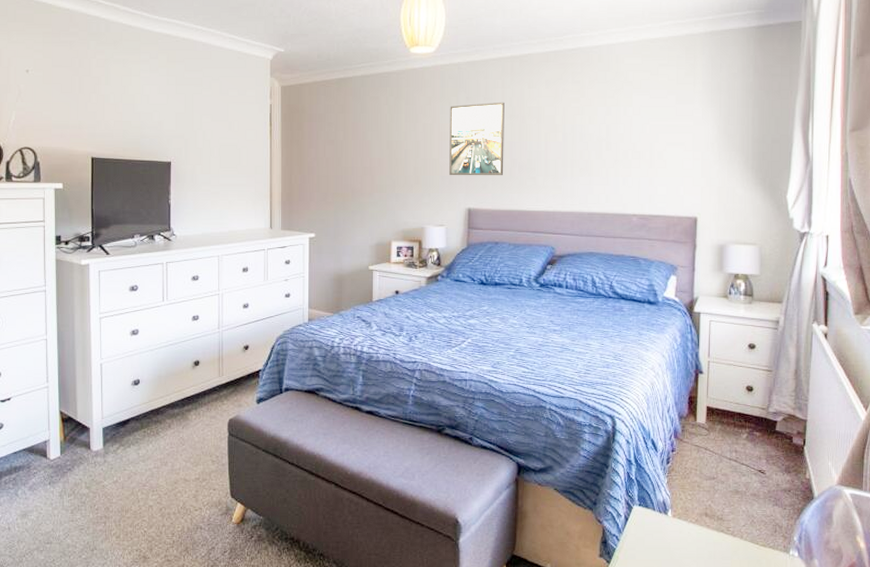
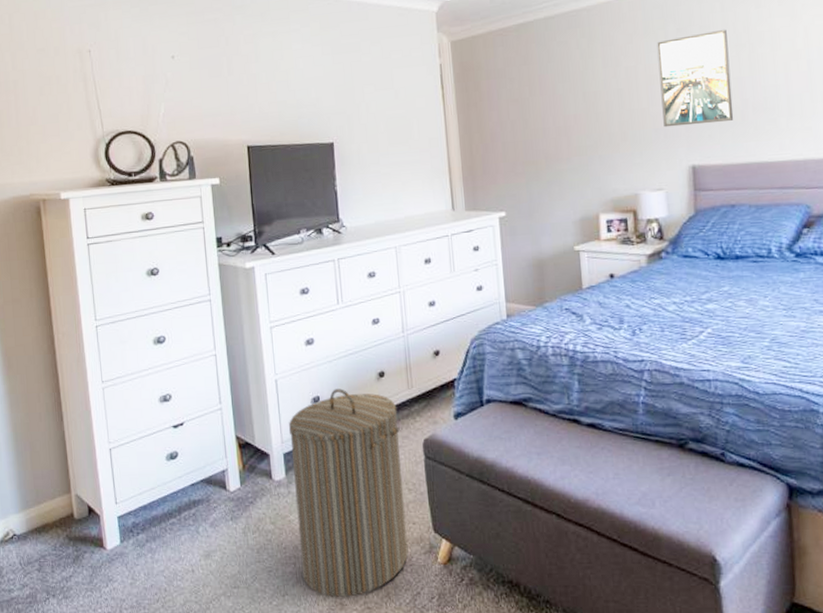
laundry hamper: none [110,374,209,551] -> present [289,388,409,597]

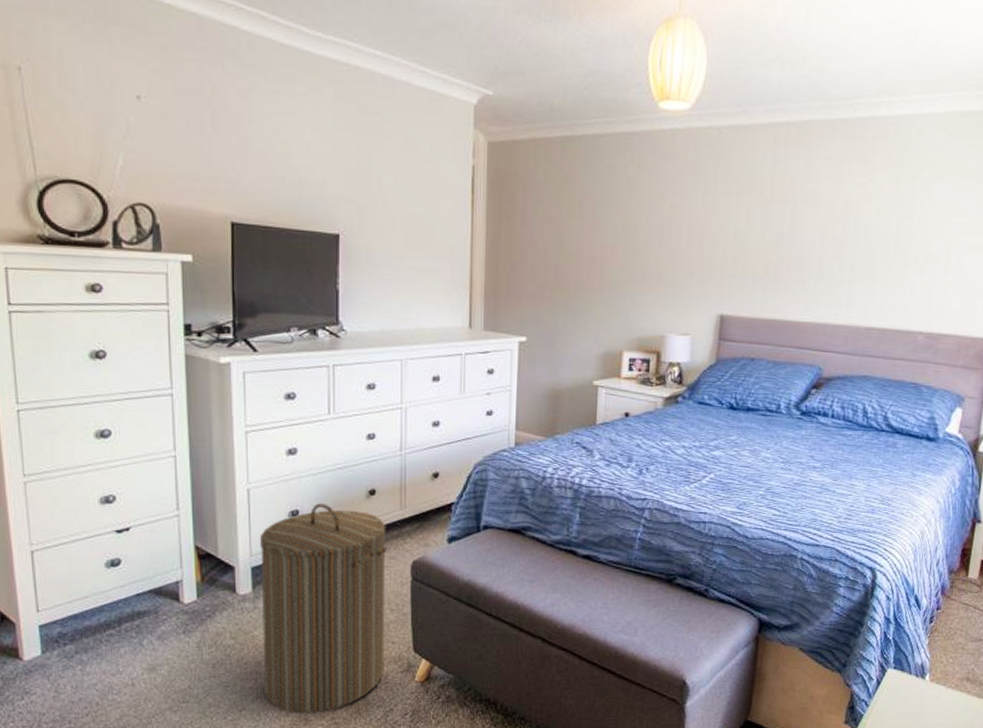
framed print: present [657,29,734,128] -> none [699,181,774,275]

